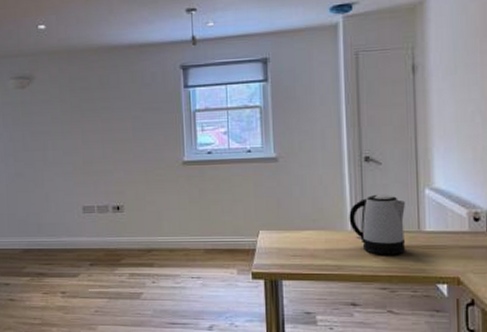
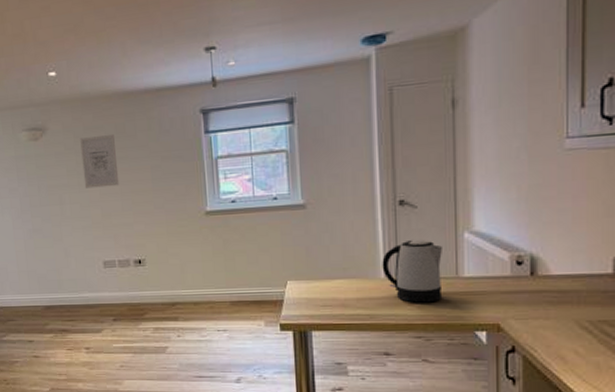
wall art: none [65,86,101,136] -> present [80,135,120,189]

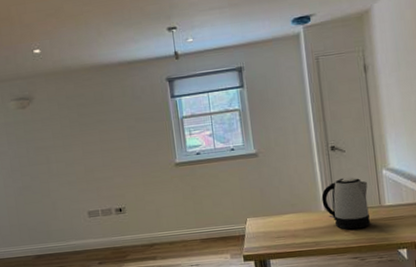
wall art: present [80,135,120,189] -> none [63,101,100,149]

